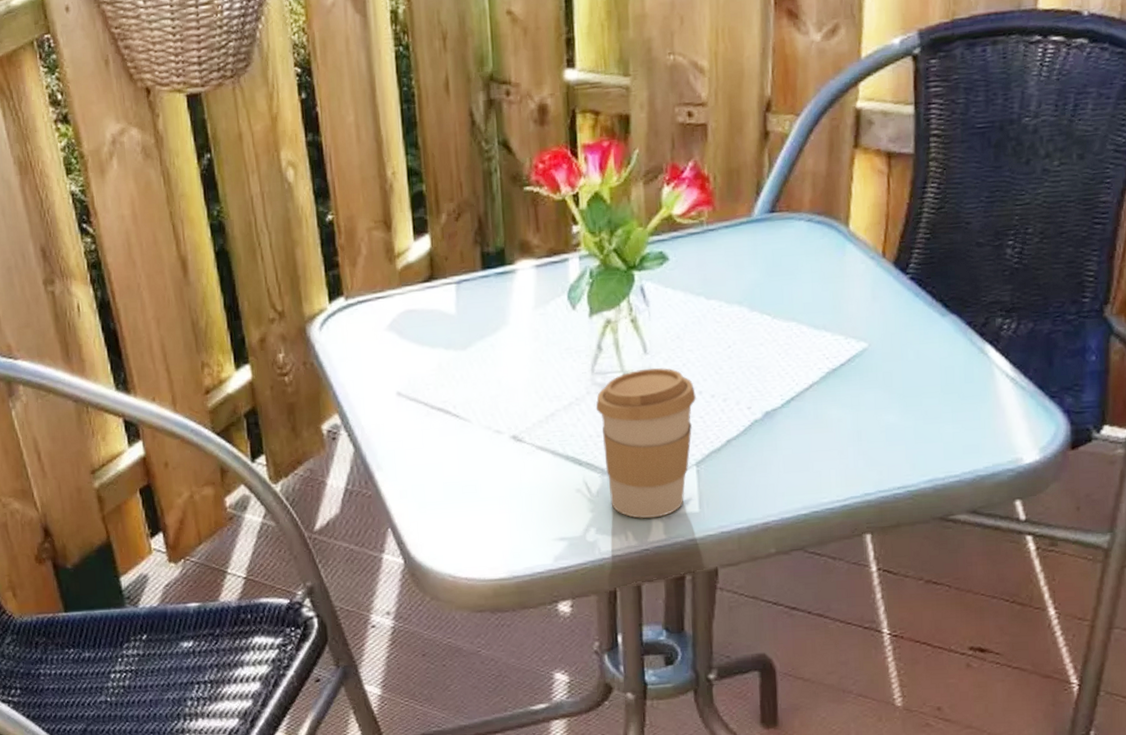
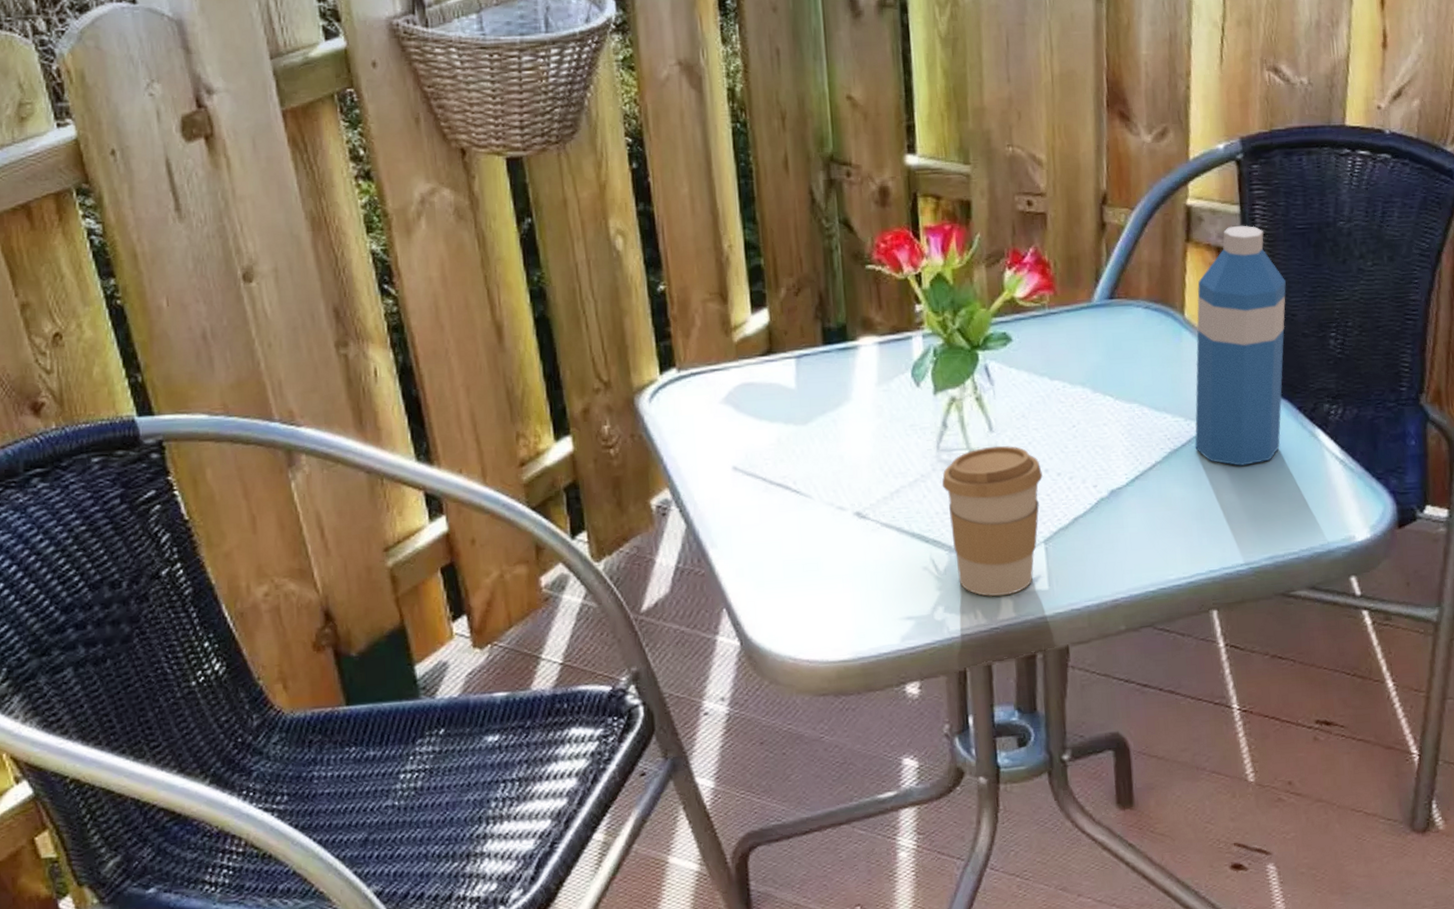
water bottle: none [854,127,961,386] -> present [1194,225,1287,466]

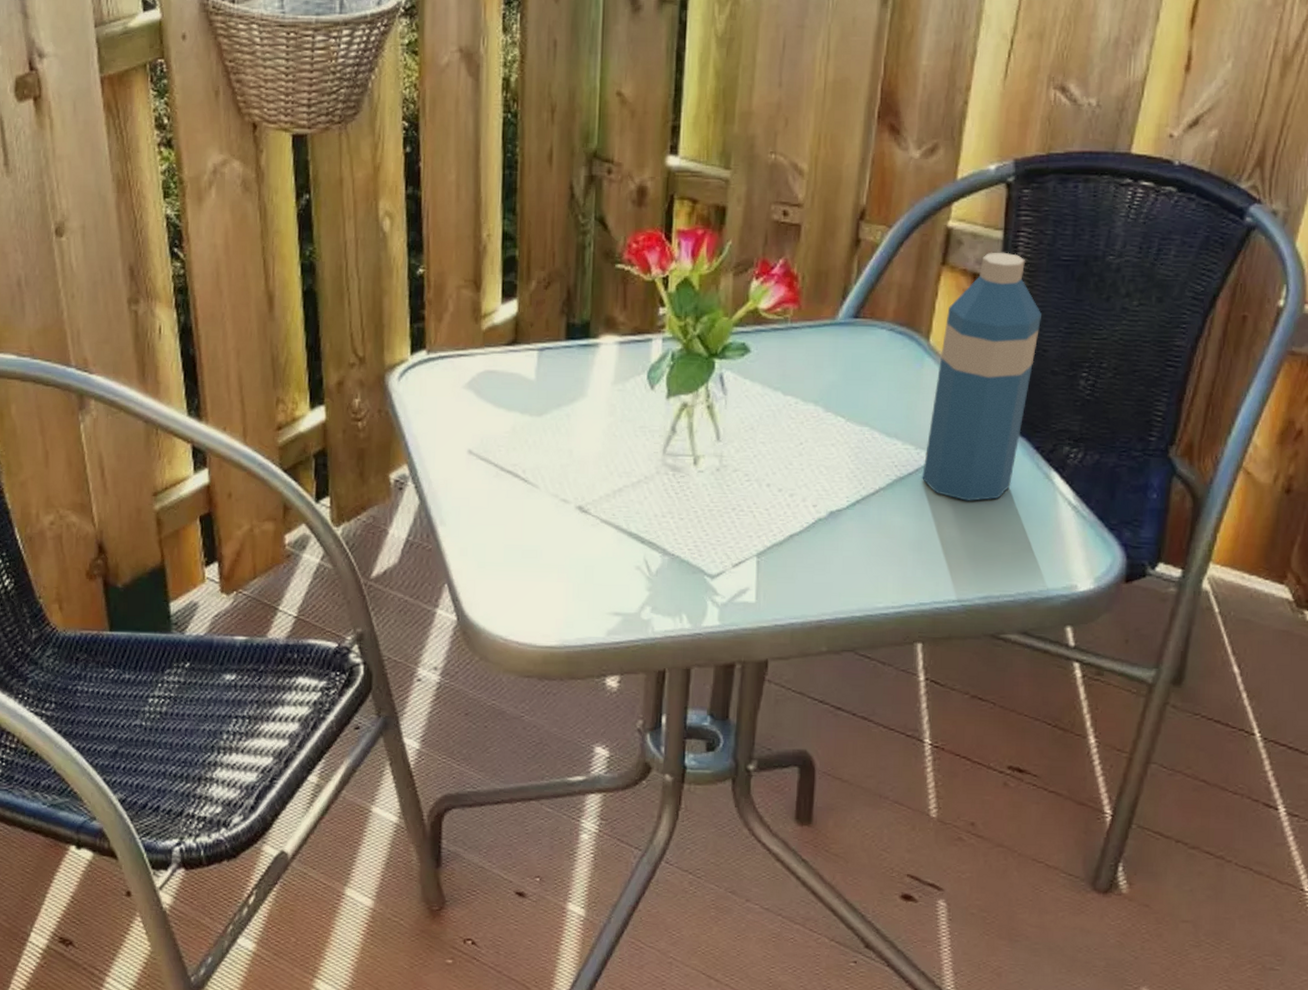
coffee cup: present [941,445,1043,596] -> none [663,455,764,603]

